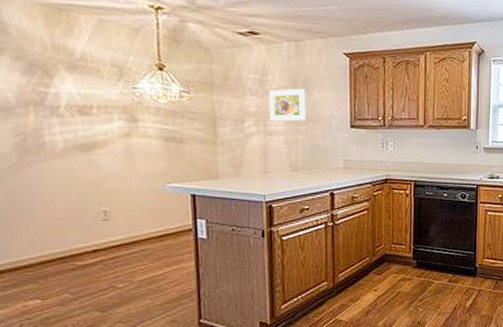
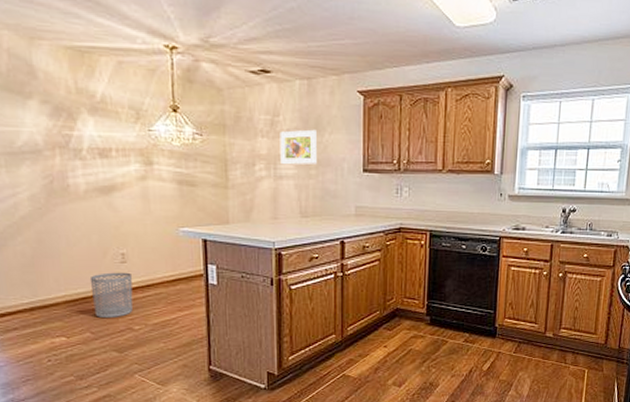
waste bin: none [68,230,117,277] -> present [89,272,133,317]

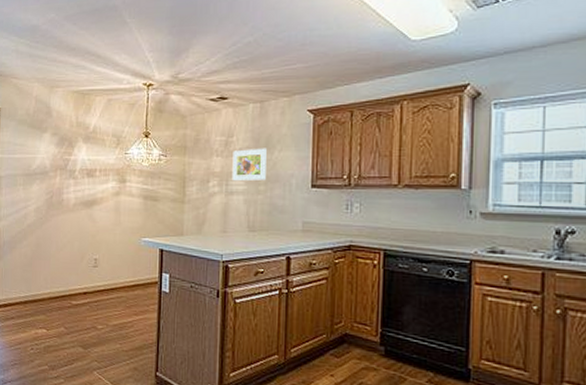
waste bin: present [89,272,133,317] -> none [69,275,101,316]

